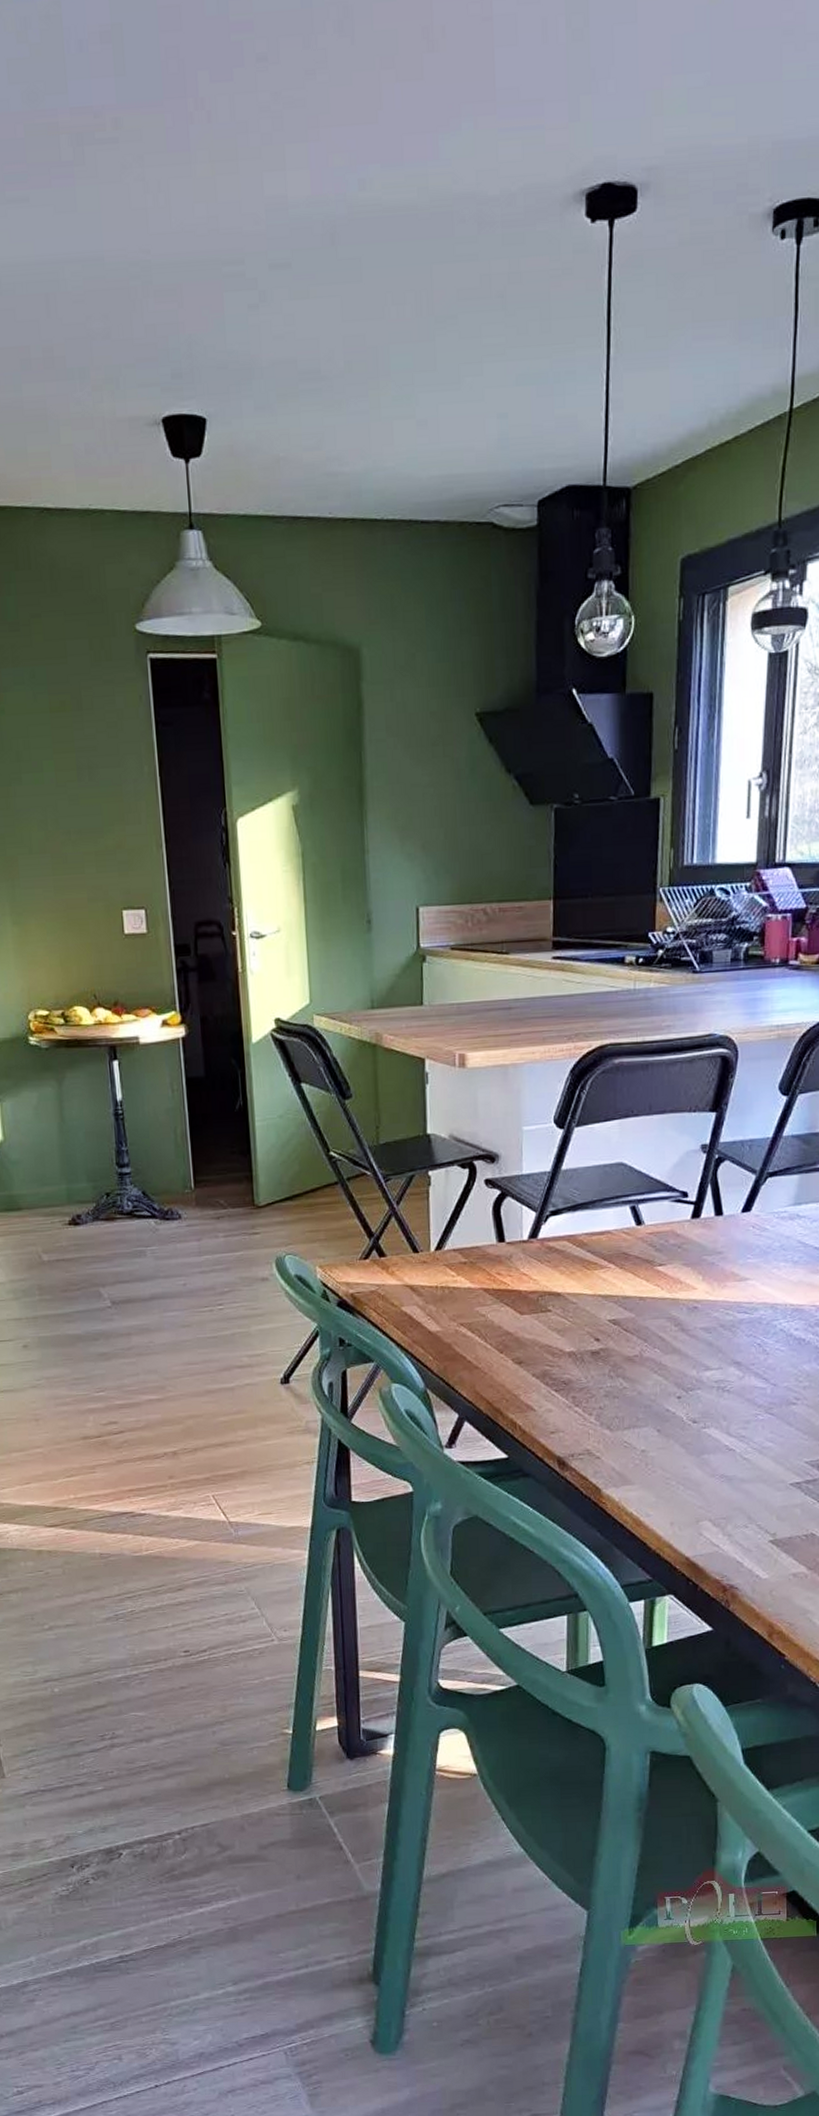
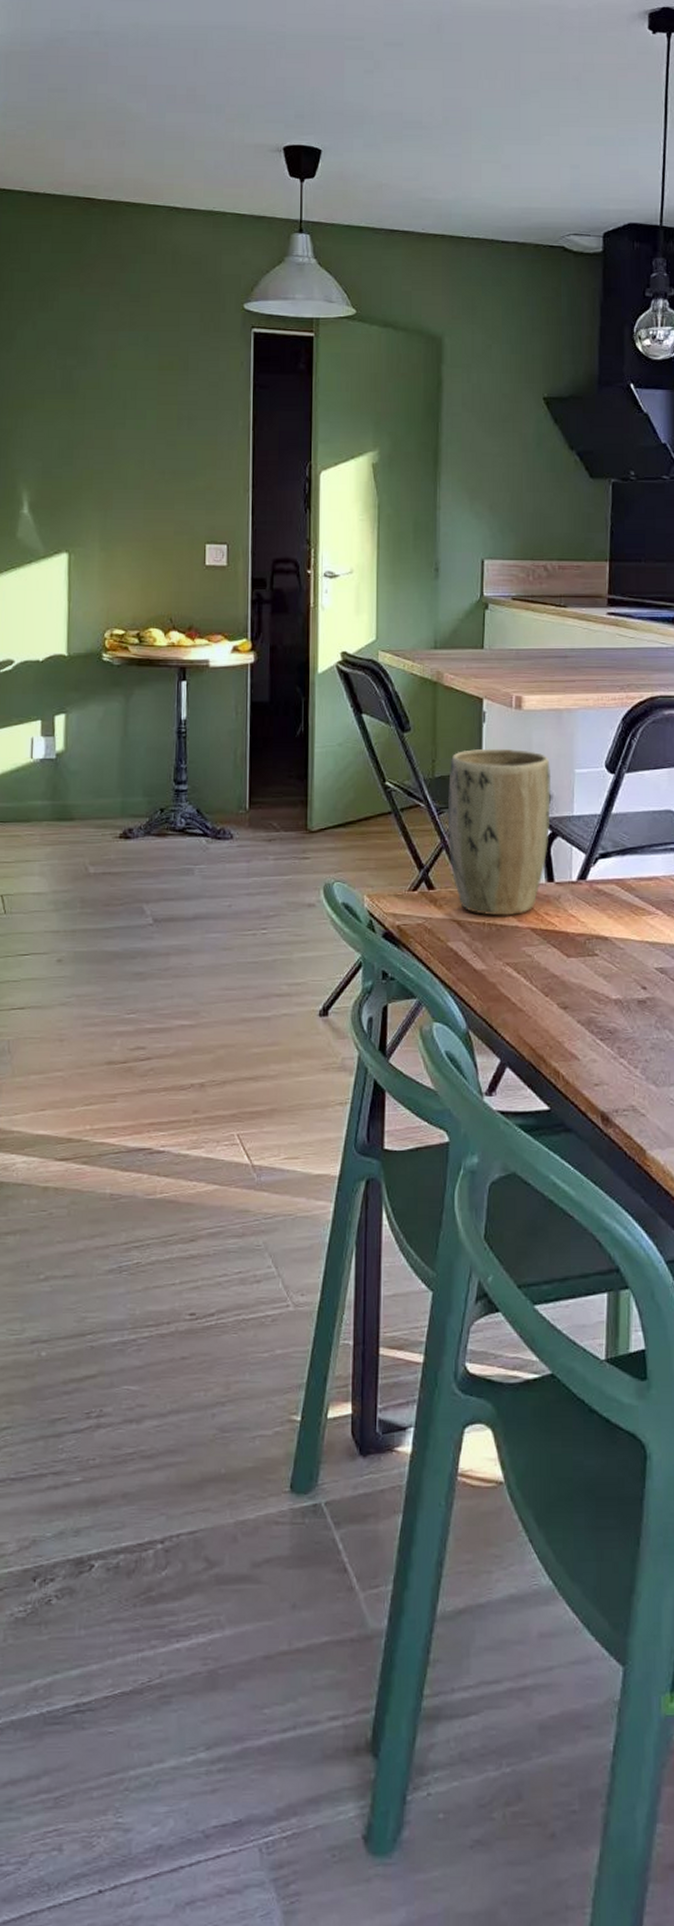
plant pot: none [394,1109,499,1279] -> present [447,748,552,916]

